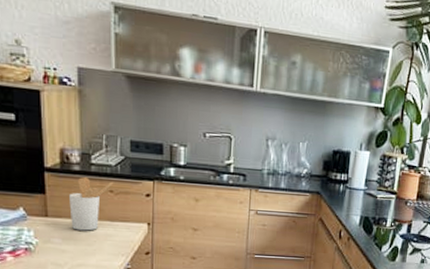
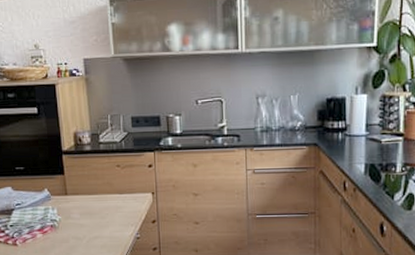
utensil holder: present [69,176,114,231] -> none [84,155,120,205]

